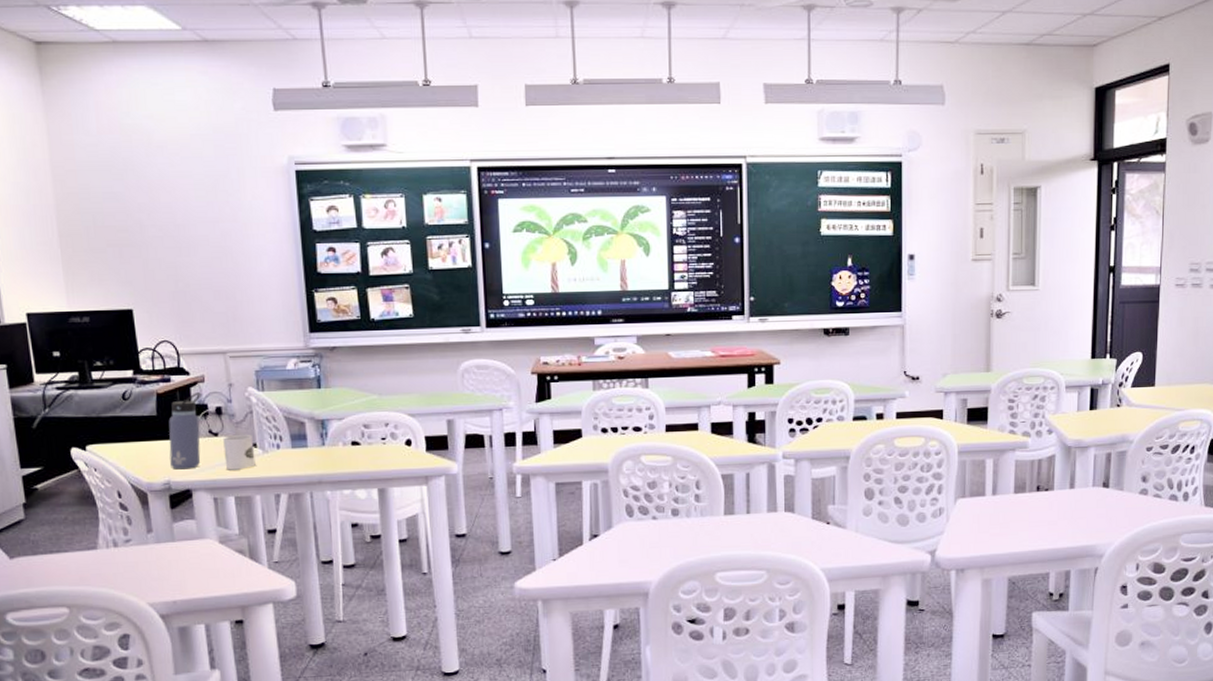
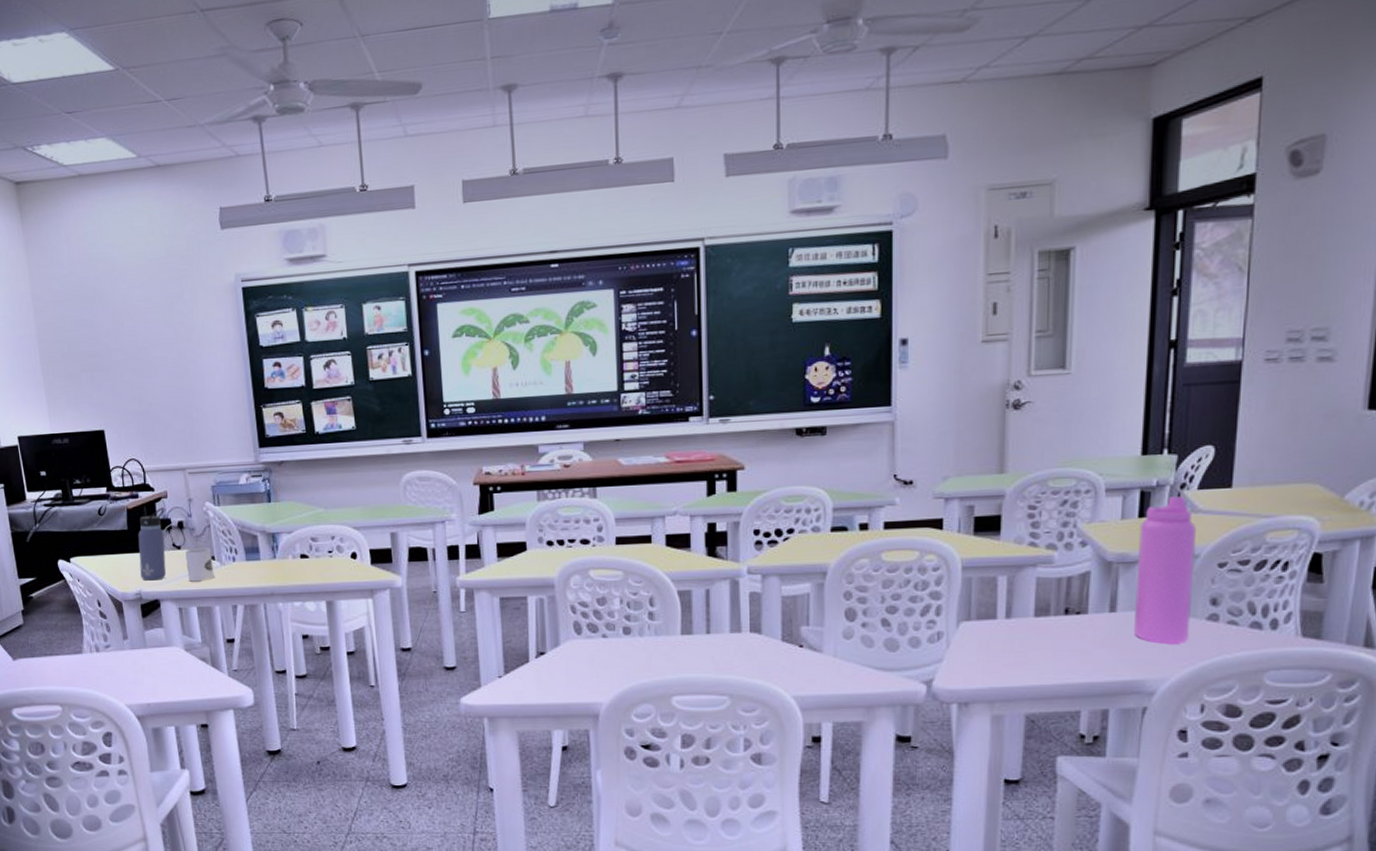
water bottle: none [1088,393,1130,514] -> present [1134,496,1196,644]

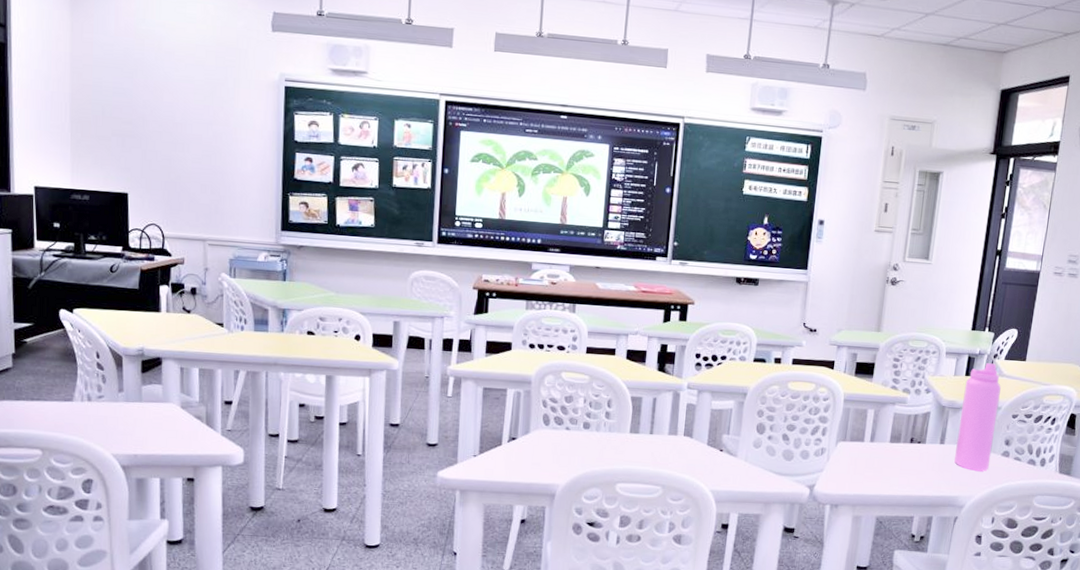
water bottle: present [138,508,166,581] -> none [146,272,180,340]
mug: present [185,547,214,582] -> none [194,313,221,346]

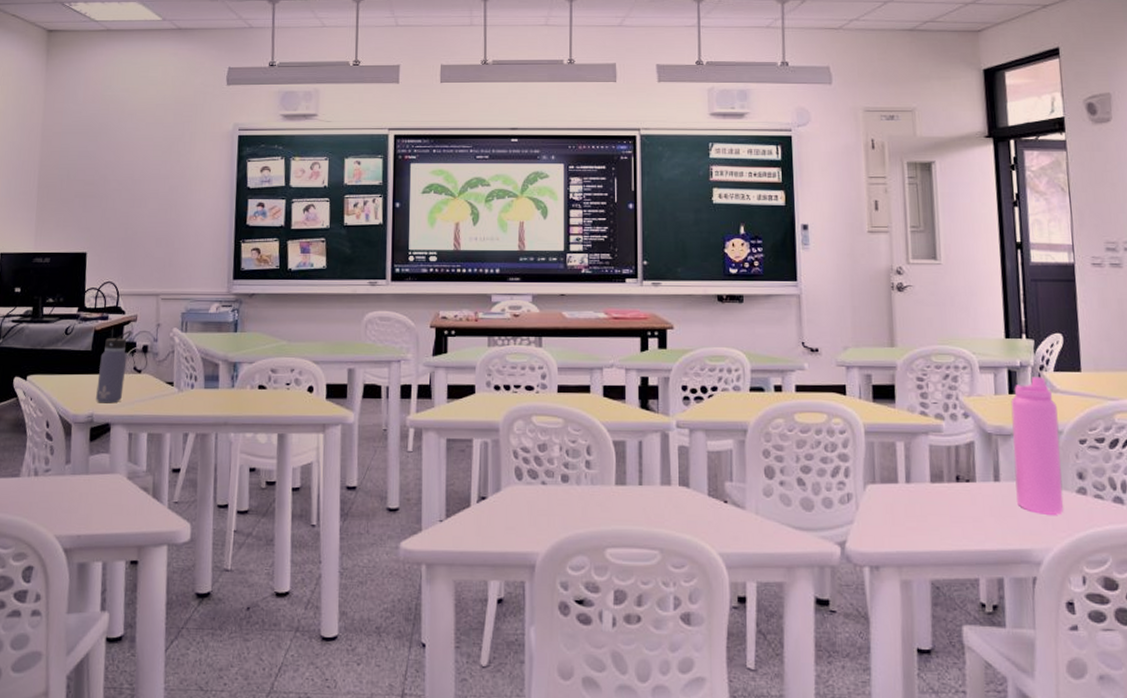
water bottle: none [146,272,180,340] -> present [96,331,132,404]

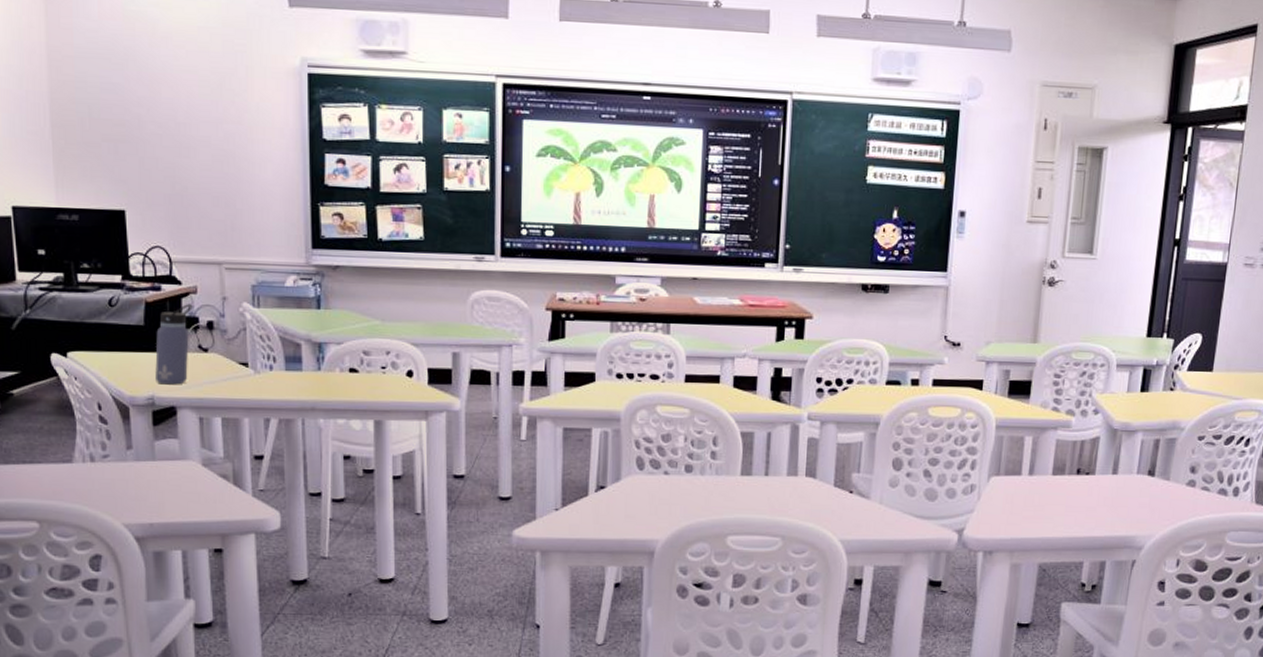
water bottle: present [1010,377,1064,515] -> none [1130,376,1184,505]

